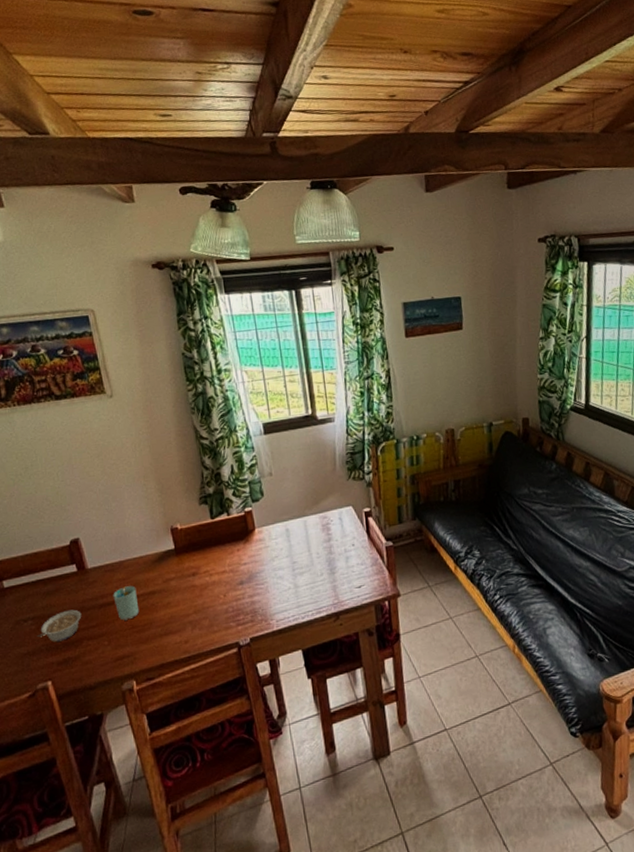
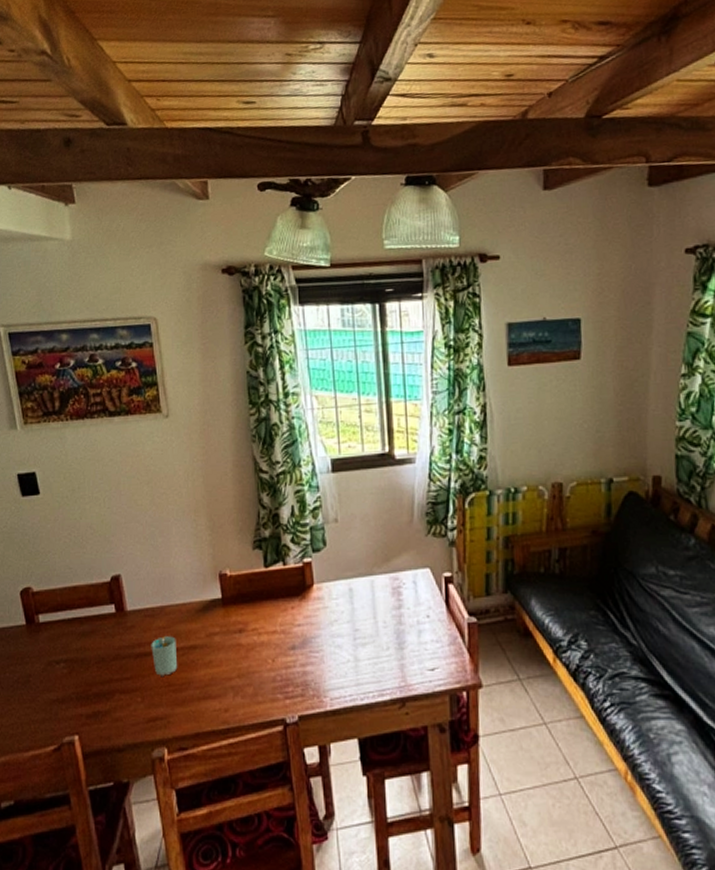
legume: present [37,609,82,642] -> none [68,656,116,691]

